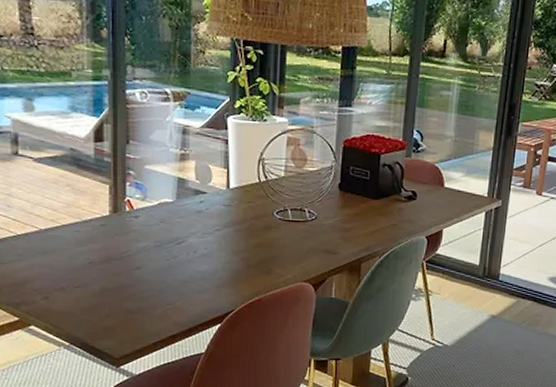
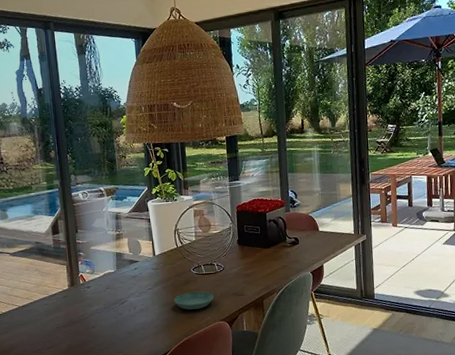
saucer: none [246,240,300,264] -> present [173,291,214,310]

